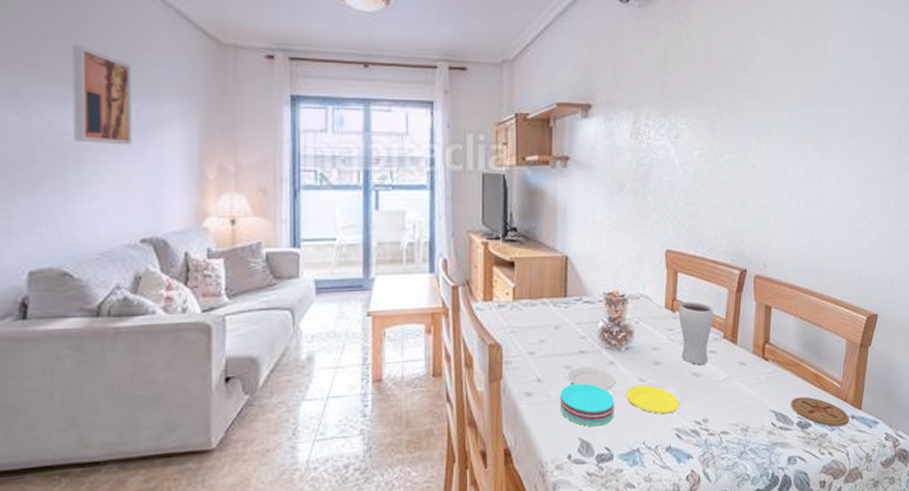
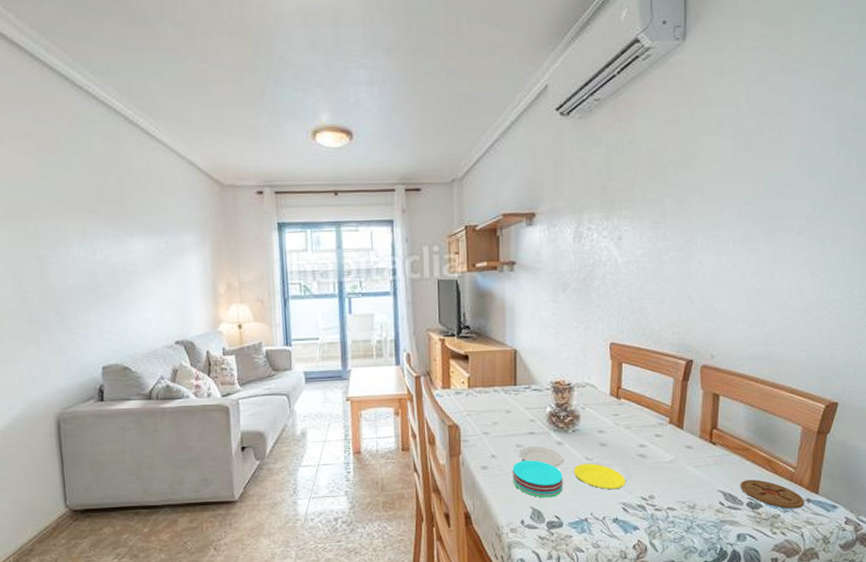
wall art: present [71,45,132,146] -> none [118,195,164,270]
drinking glass: present [678,302,714,365] -> none [623,390,660,447]

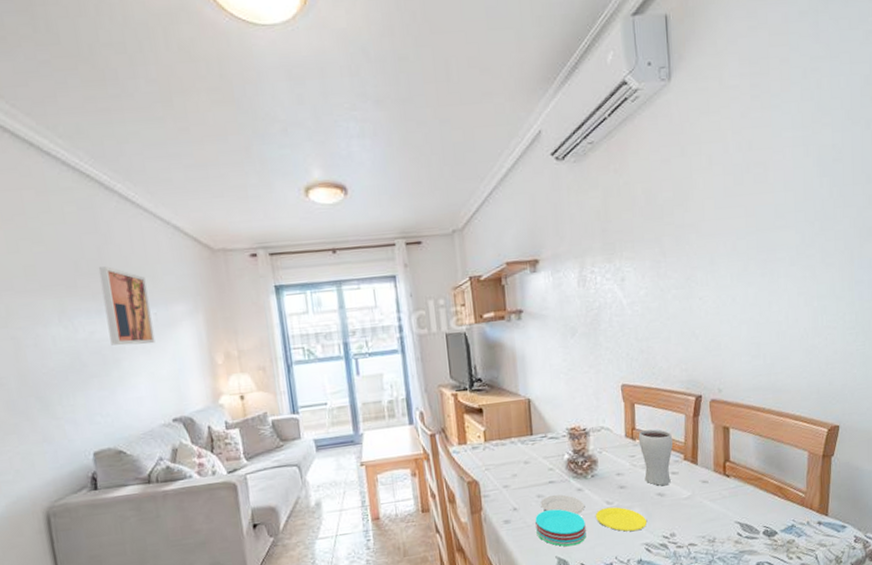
wall art: none [118,195,164,270] -> present [98,266,155,346]
drinking glass: none [623,390,660,447] -> present [638,429,674,486]
coaster: present [740,479,805,509] -> none [756,507,817,533]

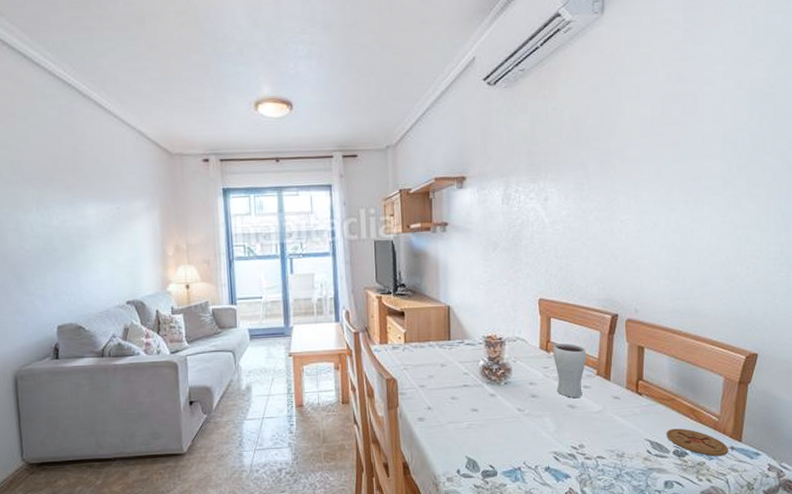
wall art: present [98,266,155,346] -> none [72,164,116,234]
plate: present [535,494,648,547] -> none [448,398,557,448]
coaster: none [756,507,817,533] -> present [666,428,729,457]

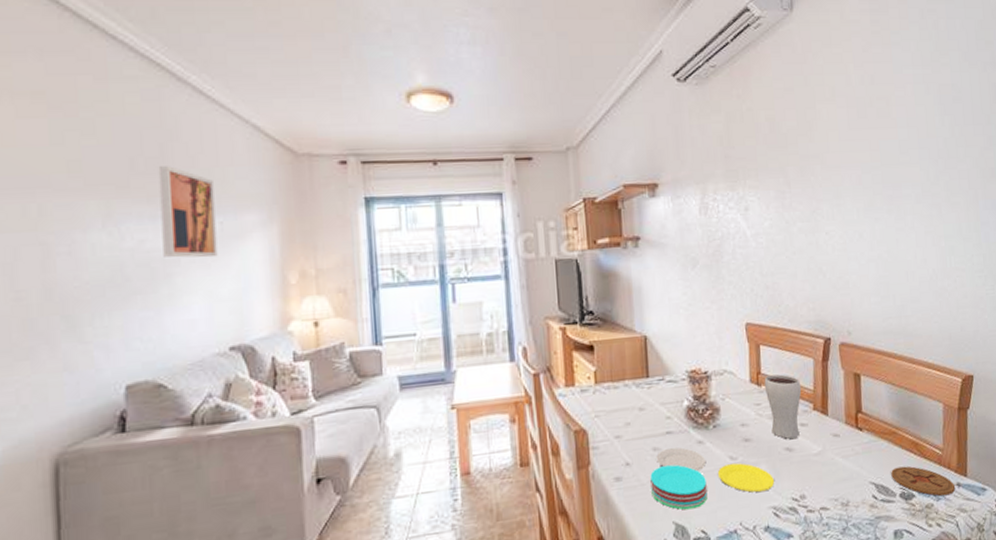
wall art: none [72,164,116,234] -> present [158,166,218,258]
plate: none [448,398,557,448] -> present [650,447,775,510]

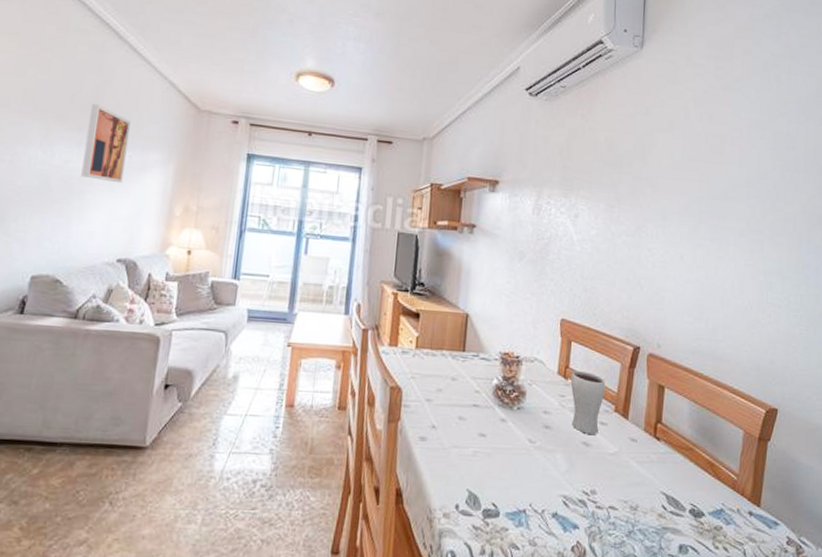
plate: present [650,447,775,510] -> none [451,420,569,481]
coaster: present [891,466,956,496] -> none [683,483,747,522]

